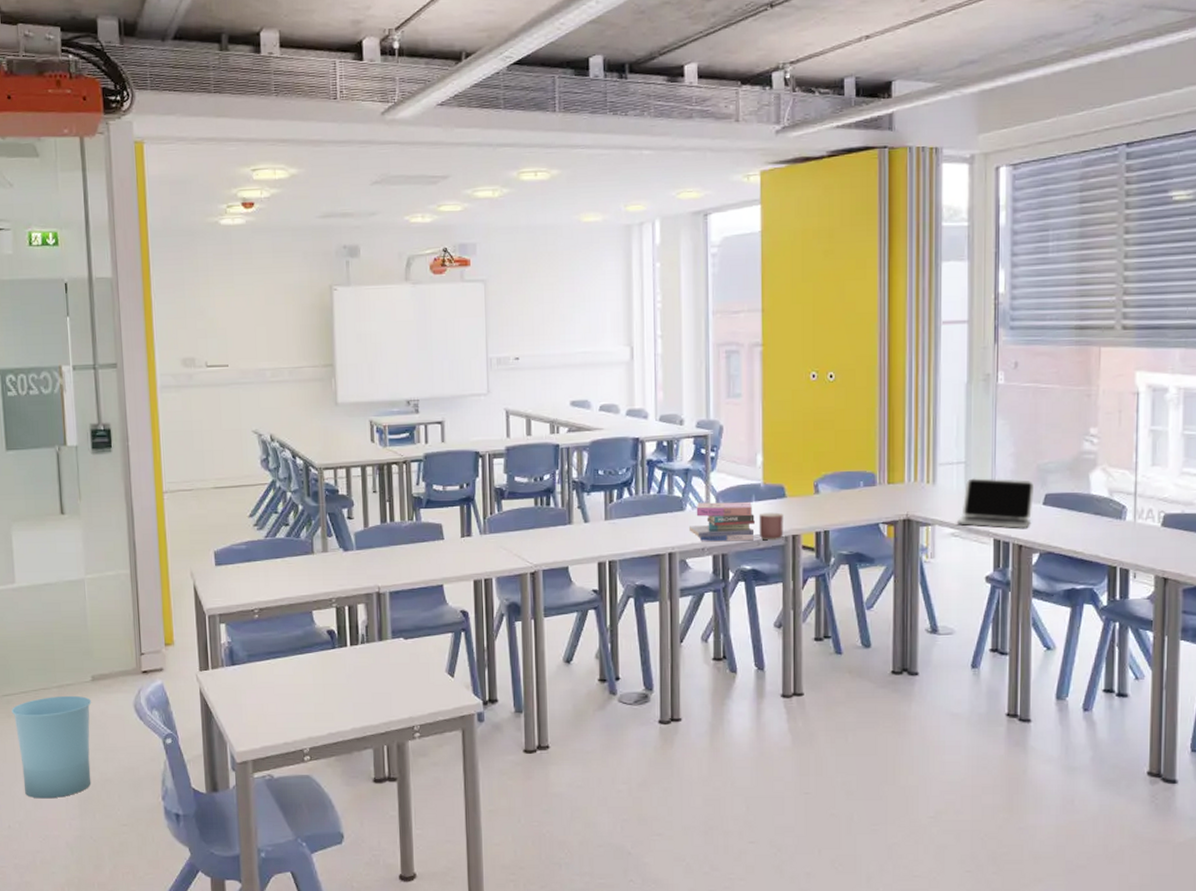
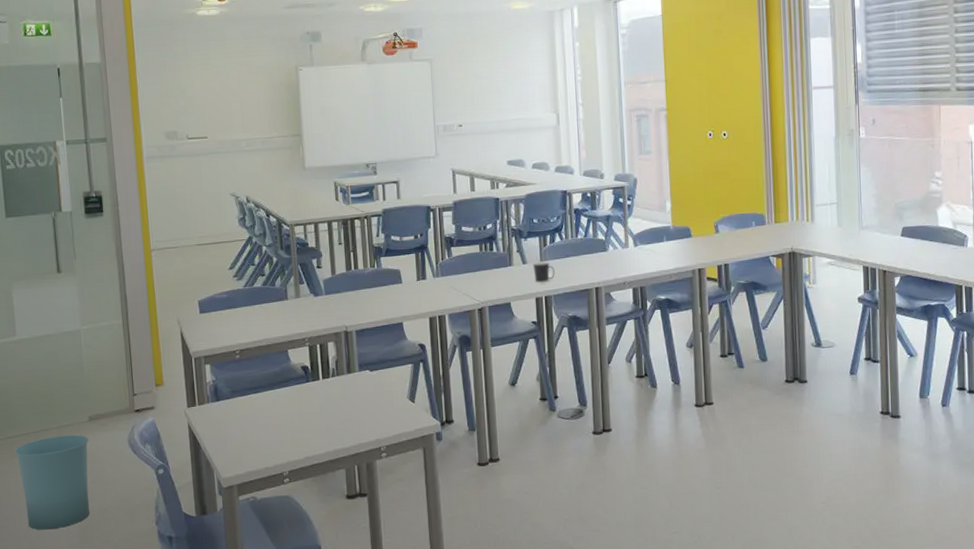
mug: none [596,520,622,546] -> present [533,261,555,284]
books: present [688,501,756,541] -> none [611,242,668,276]
mug: present [758,512,784,541] -> none [669,250,691,274]
laptop: present [957,478,1034,528] -> none [833,216,893,257]

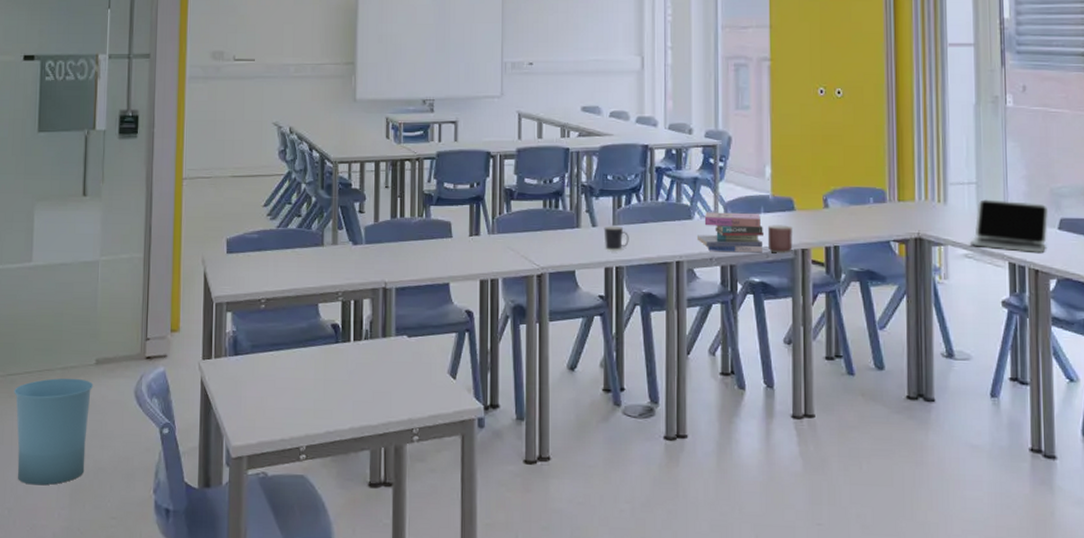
books: none [611,242,668,276] -> present [696,212,765,253]
mug: none [669,250,691,274] -> present [767,225,793,254]
laptop: none [833,216,893,257] -> present [970,199,1048,253]

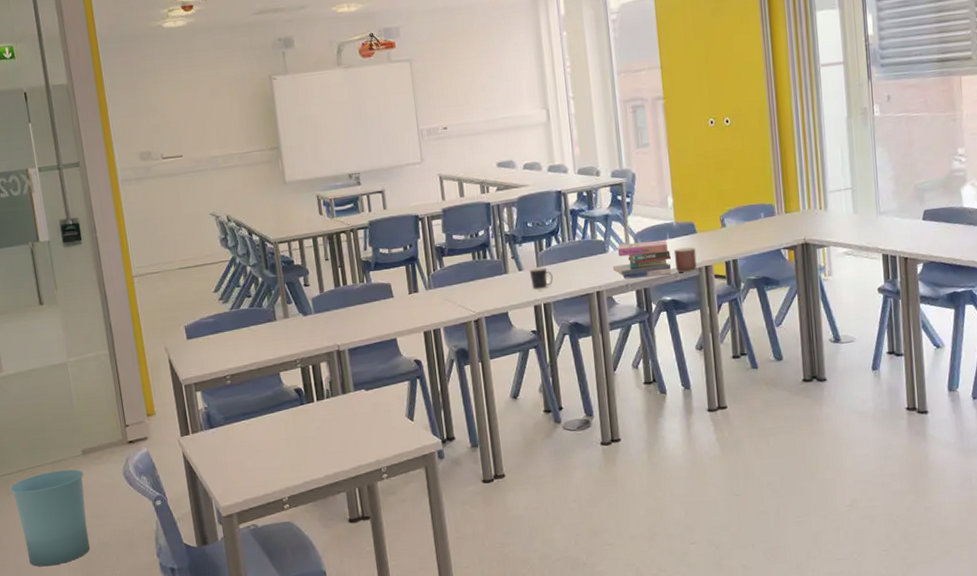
laptop: present [970,199,1048,253] -> none [849,199,914,245]

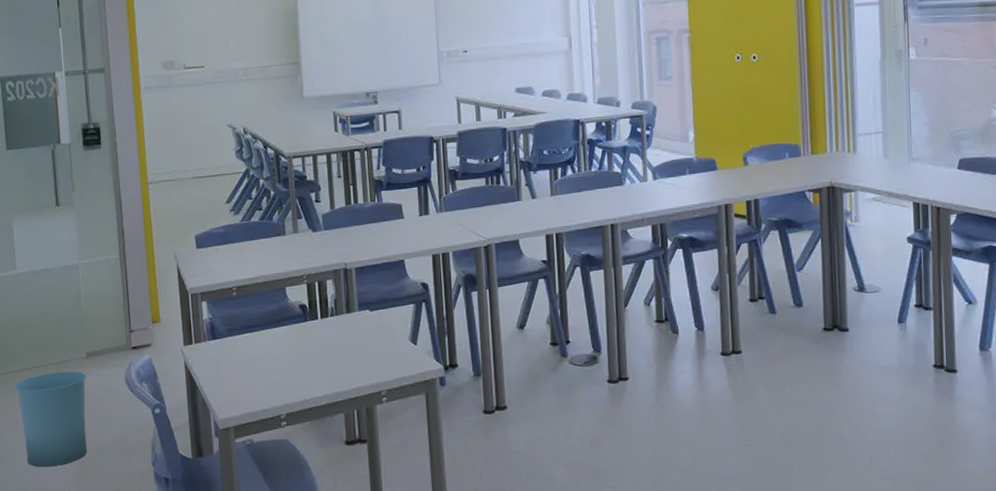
mug: present [529,267,553,291] -> none [542,196,567,220]
books: present [612,240,672,278] -> none [628,175,691,212]
mug: present [674,247,697,273] -> none [693,184,717,210]

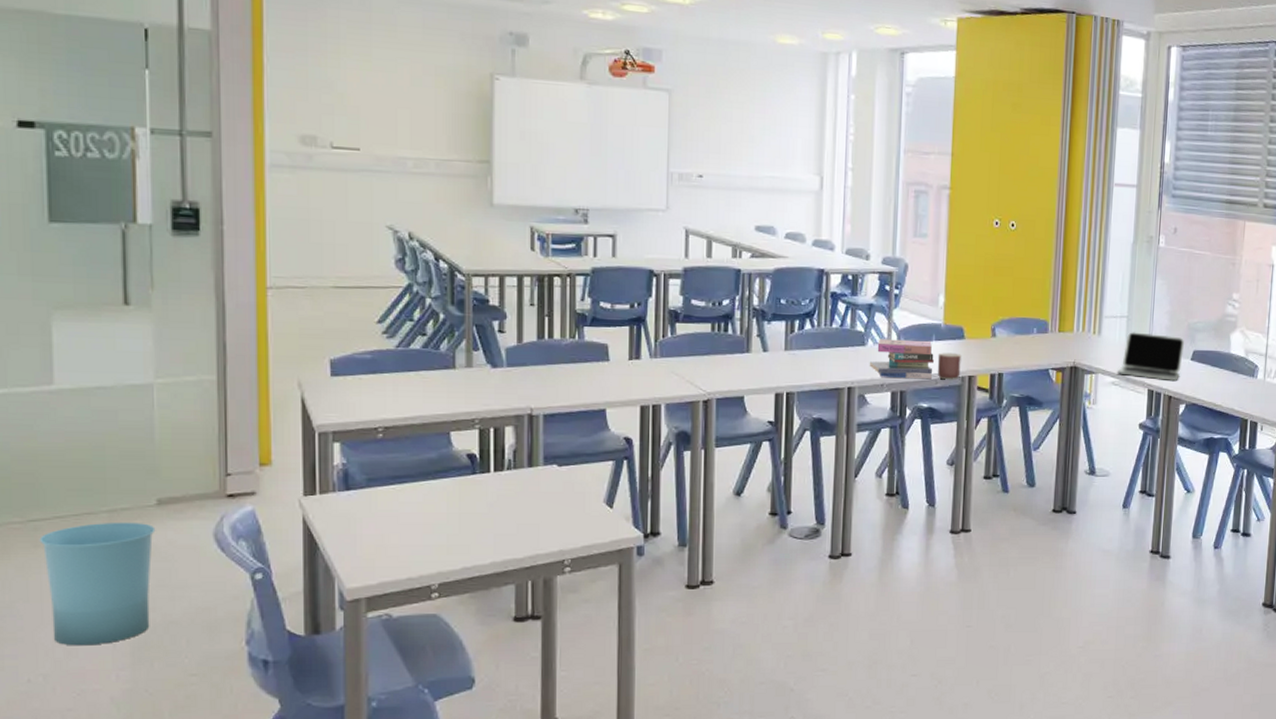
books: none [628,175,691,212] -> present [869,339,935,379]
mug: none [693,184,717,210] -> present [937,352,961,380]
laptop: none [878,146,948,192] -> present [1118,332,1184,381]

